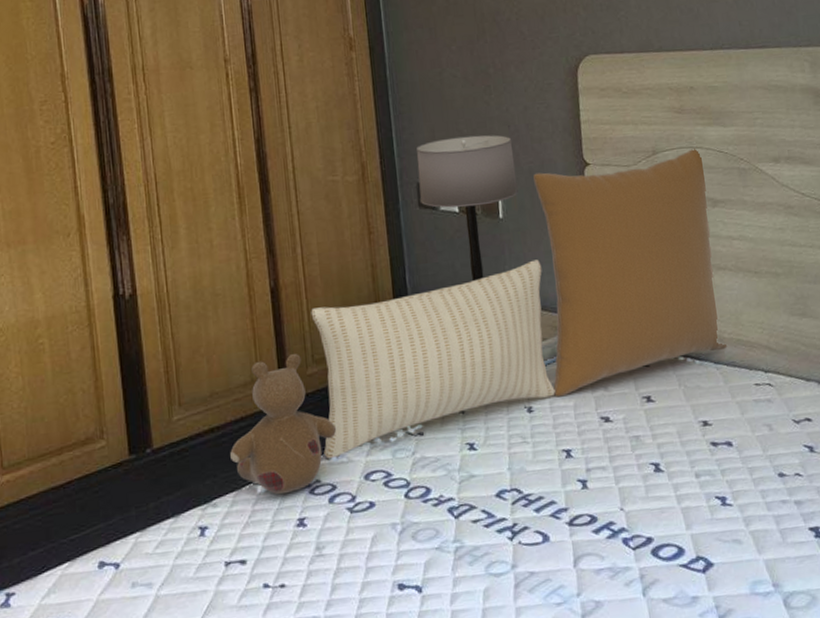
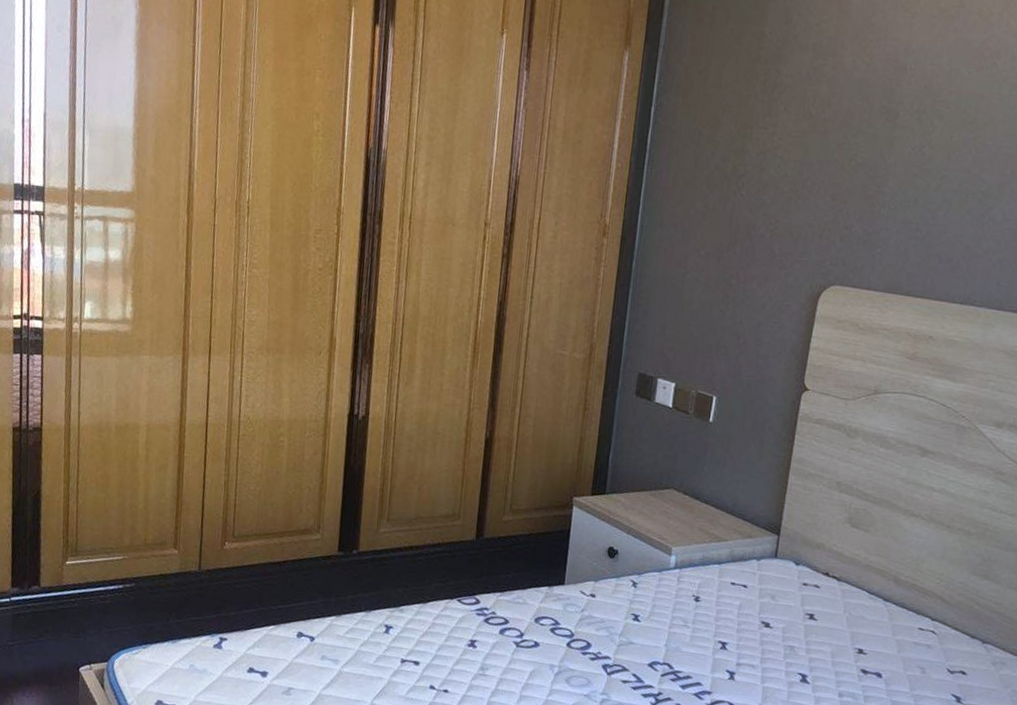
stuffed bear: present [230,354,337,495] -> none [422,499,519,617]
pillow: present [311,259,555,459] -> none [503,464,739,598]
table lamp: present [416,134,518,282] -> none [637,336,739,474]
pillow: present [533,146,728,397] -> none [723,387,923,595]

